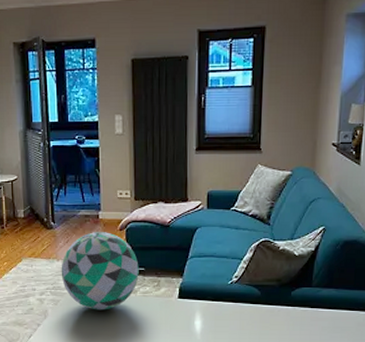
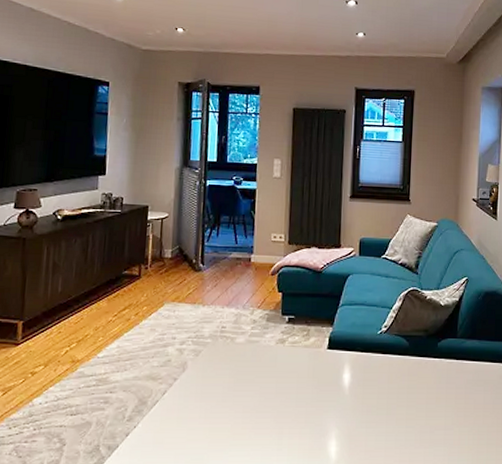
decorative ball: present [61,232,139,310] -> none [205,276,289,362]

